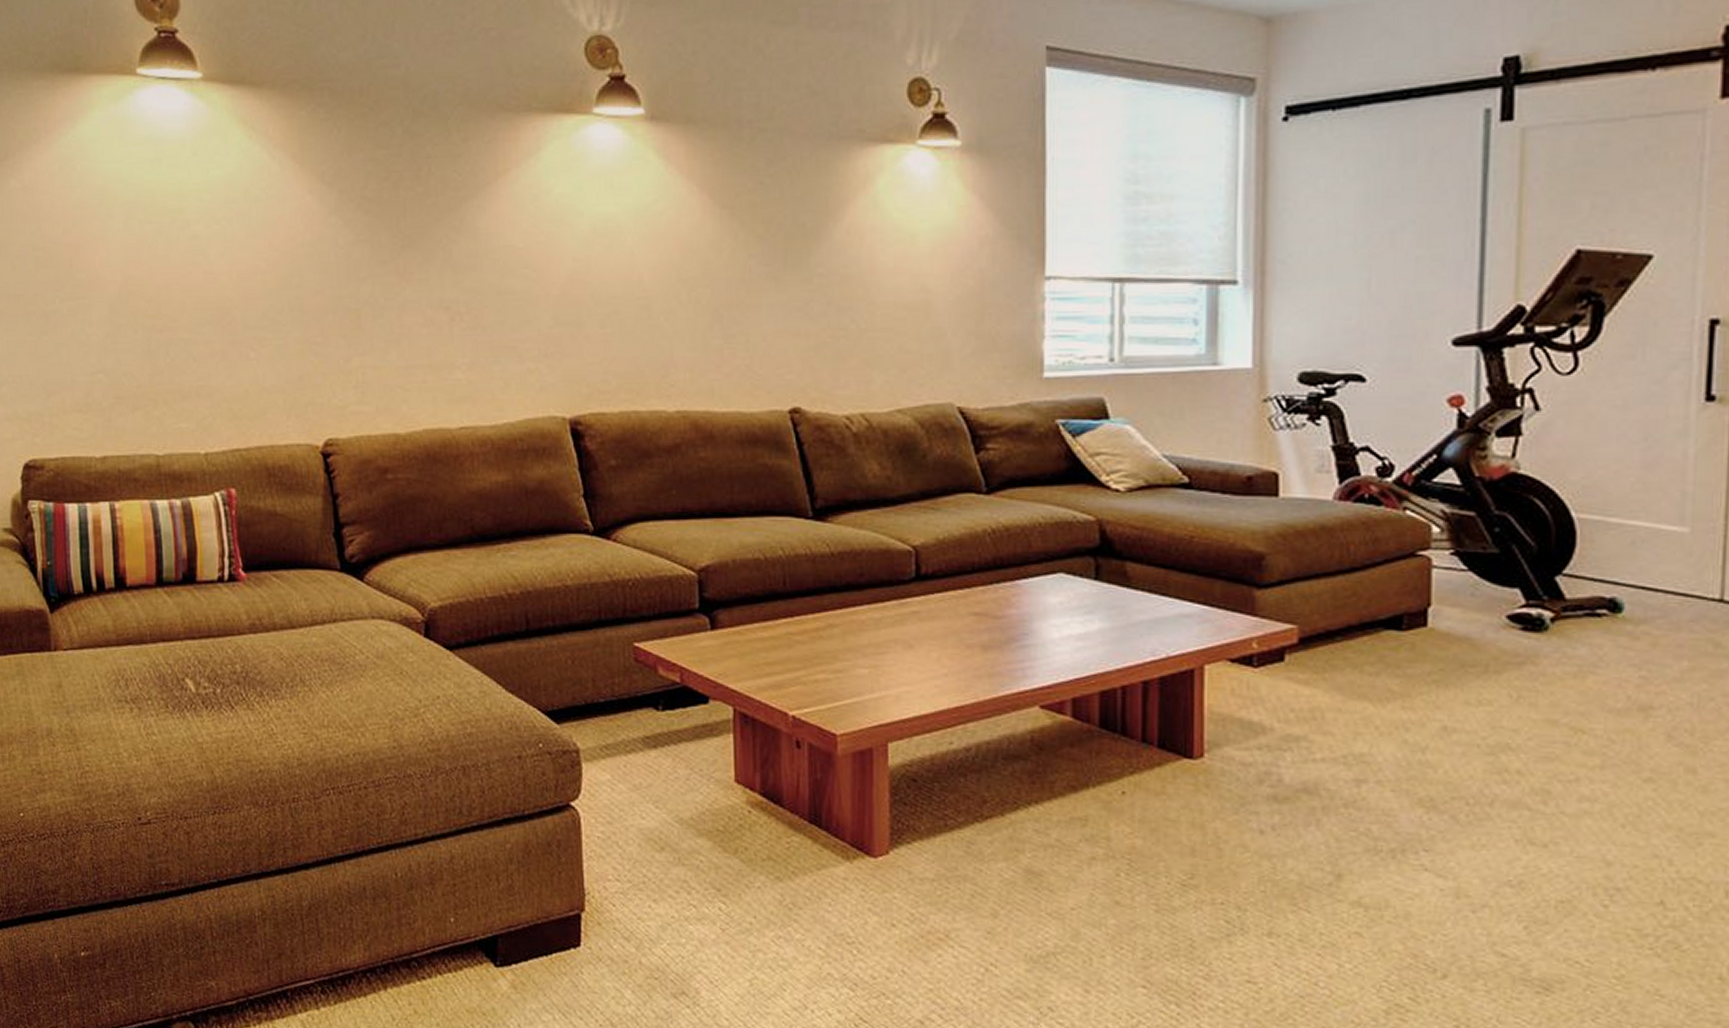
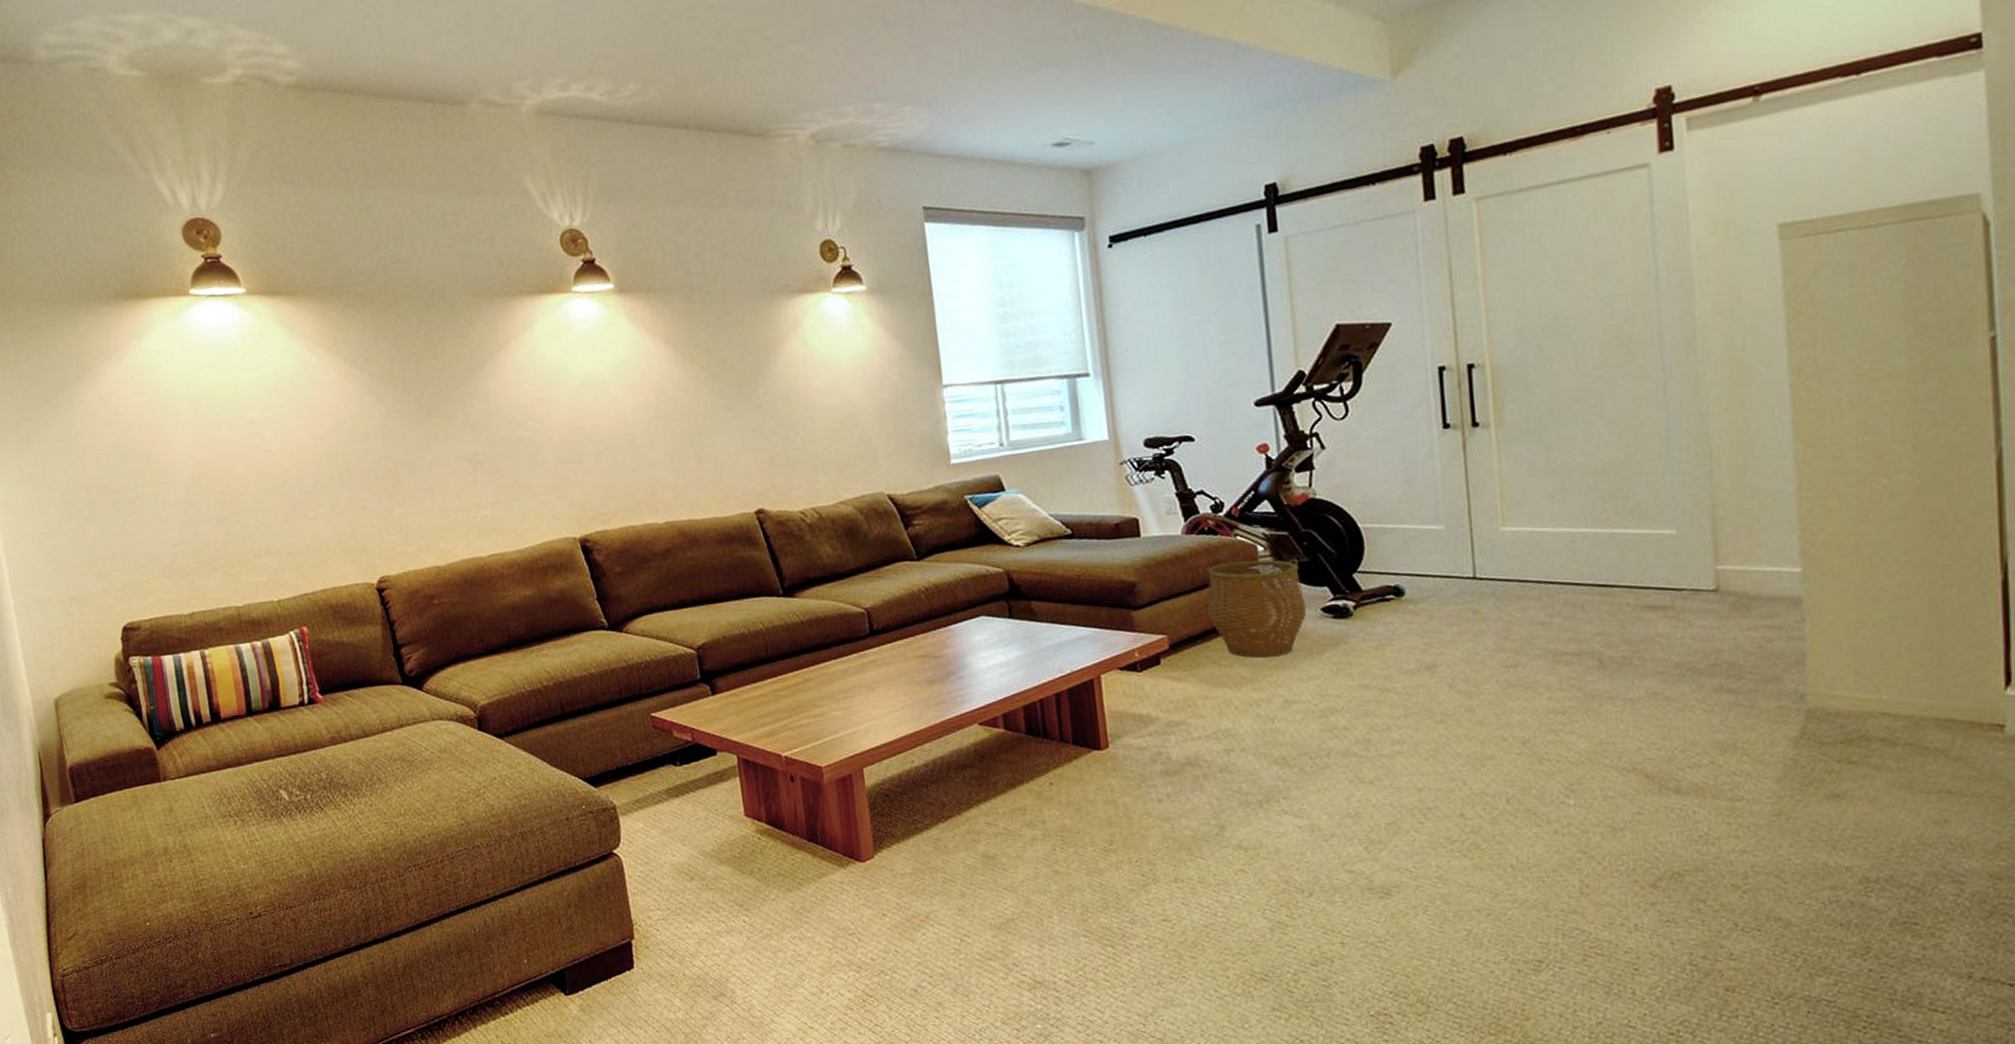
basket: none [1354,542,1488,670] -> present [1207,558,1307,658]

